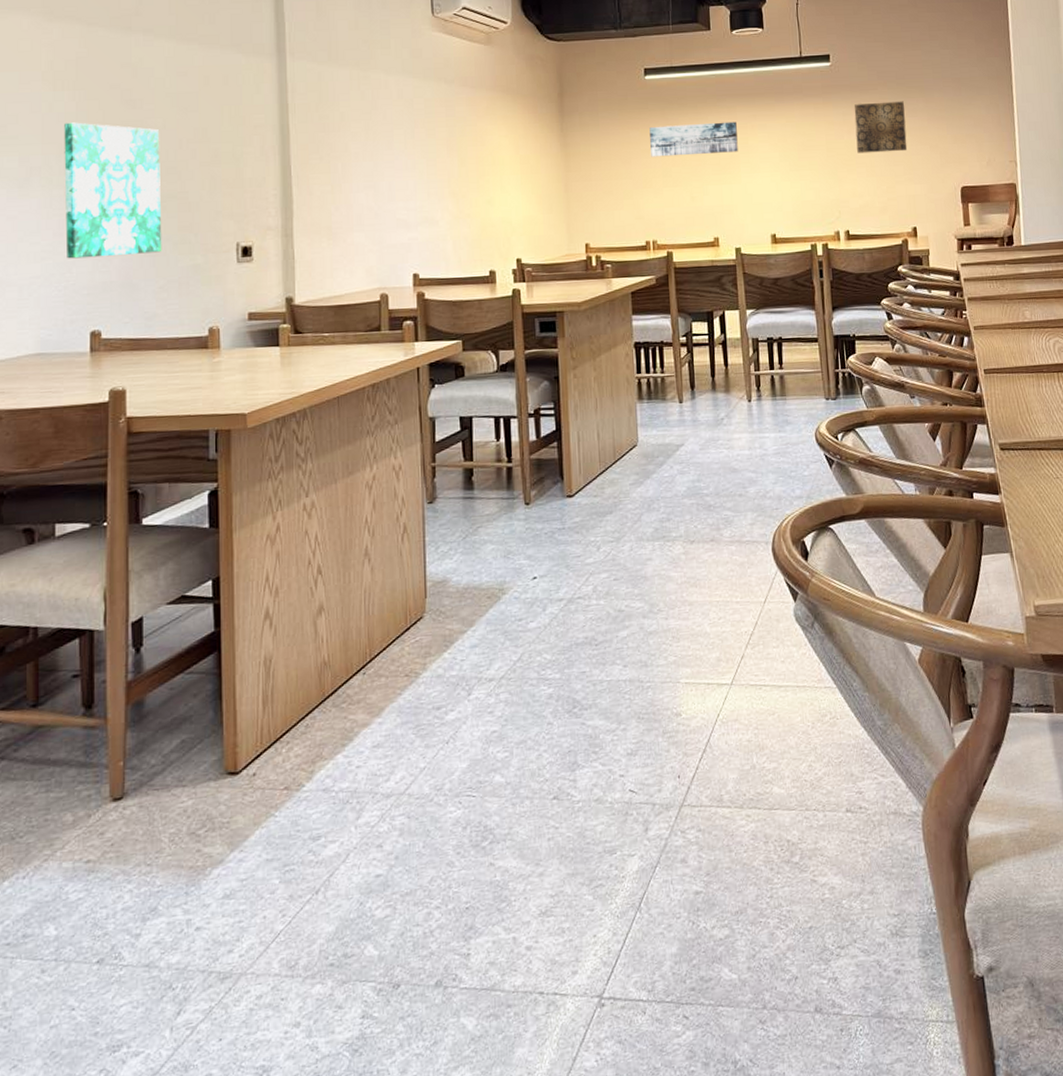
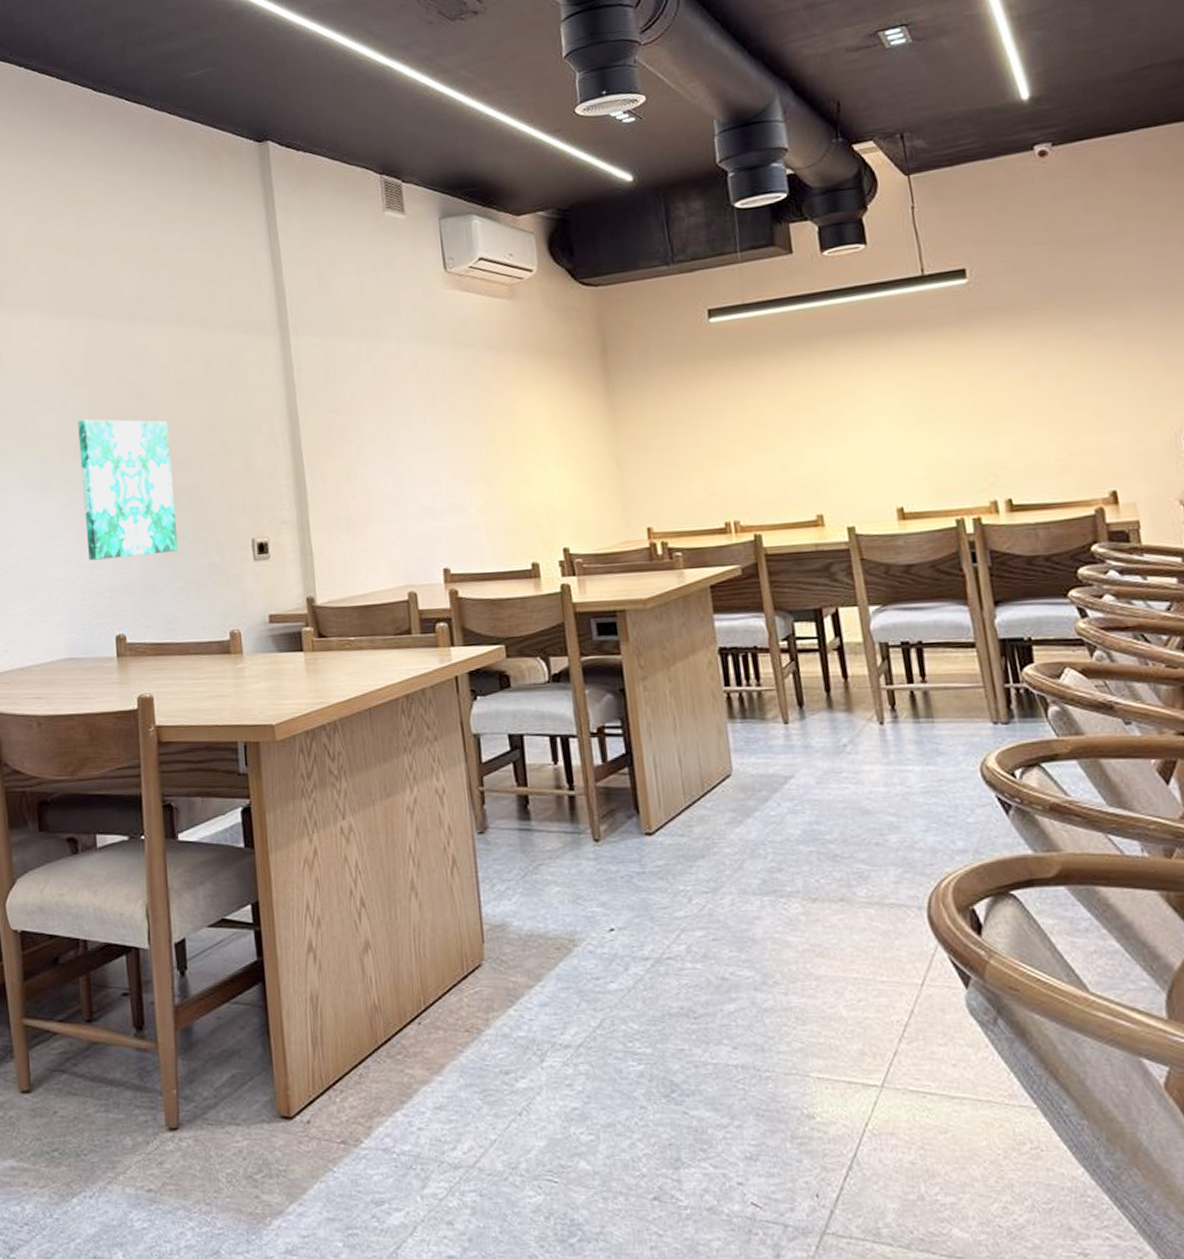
wall art: present [649,121,738,157] -> none [720,366,843,418]
wall art: present [854,101,908,154] -> none [1007,321,1094,396]

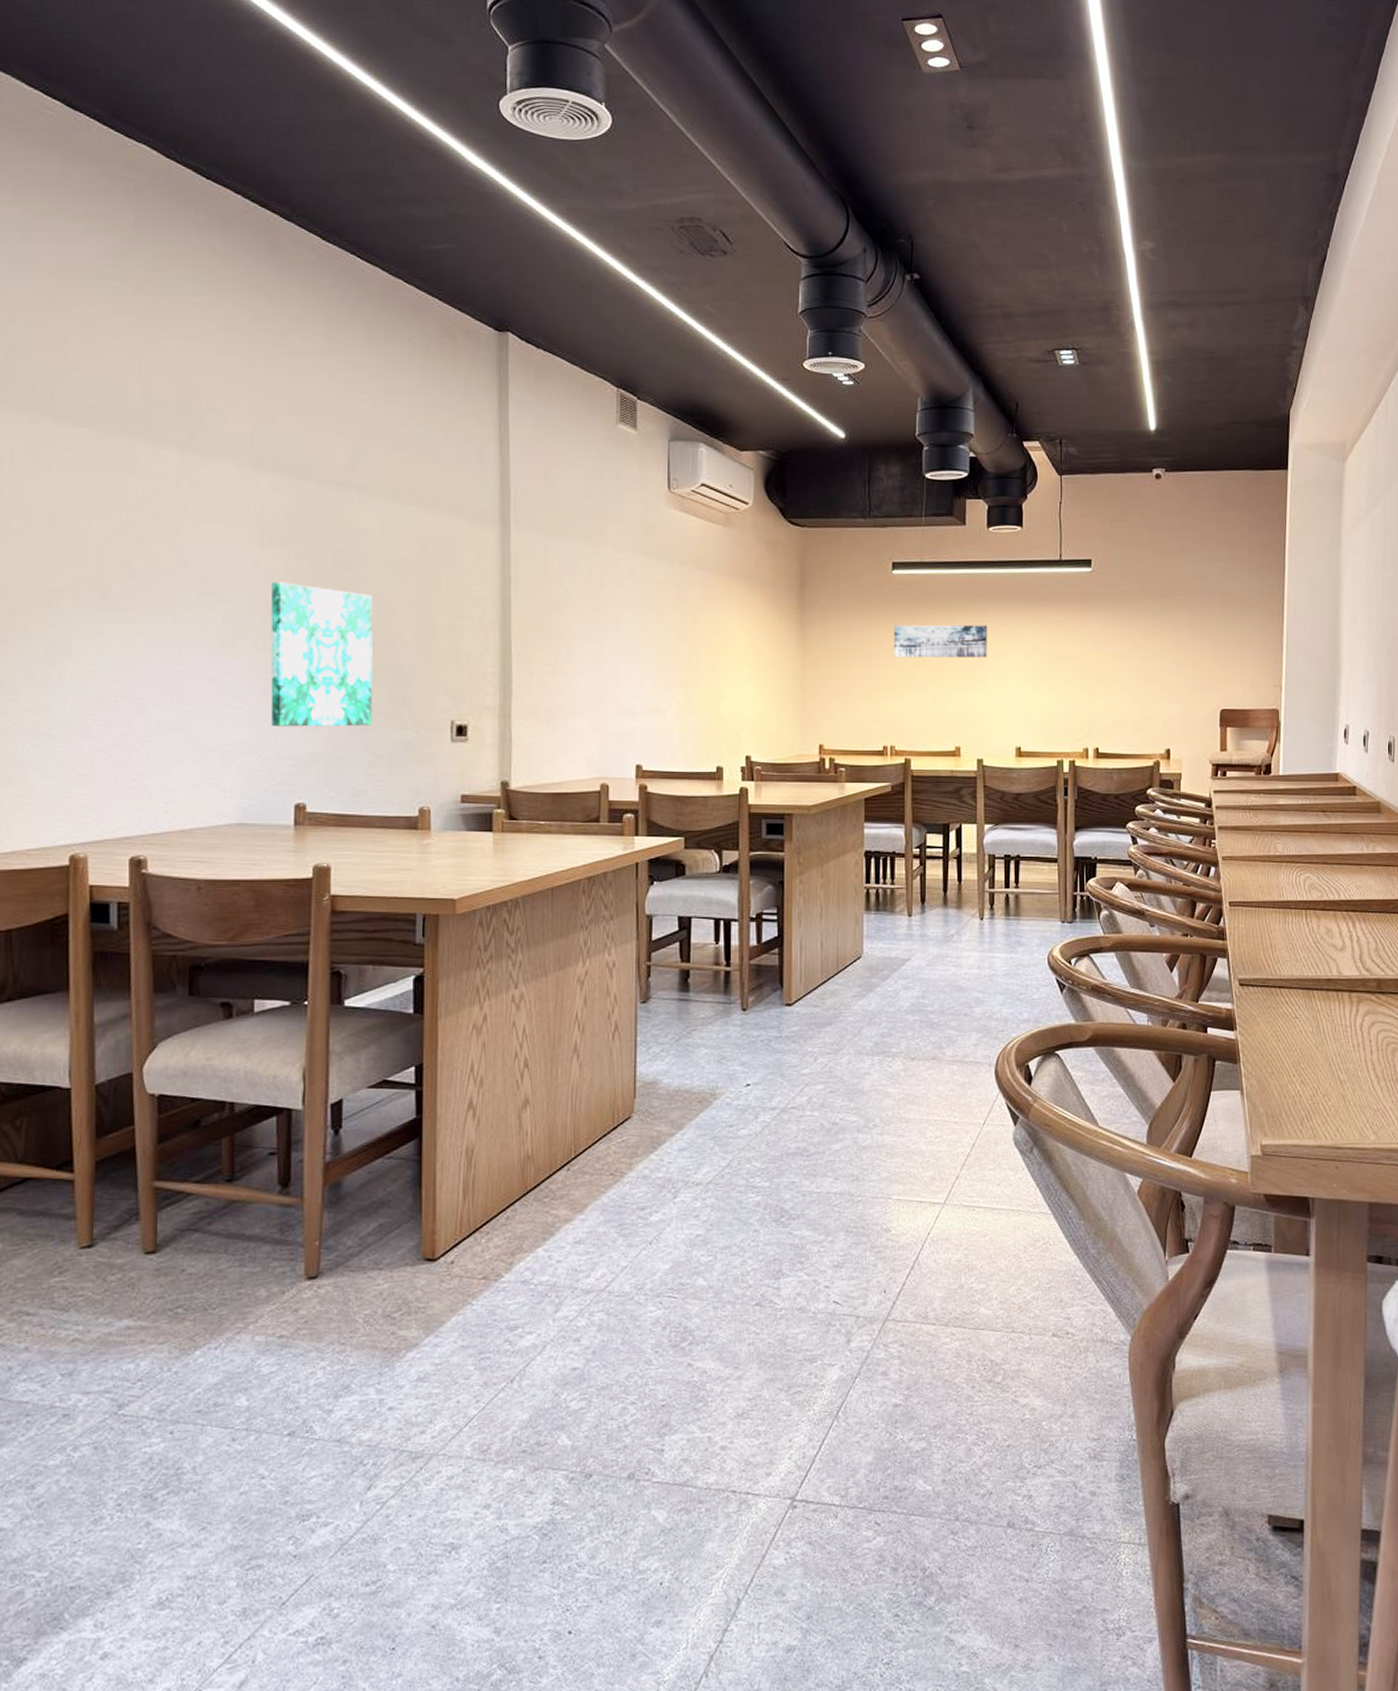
wall art: none [720,366,843,418] -> present [894,624,987,658]

